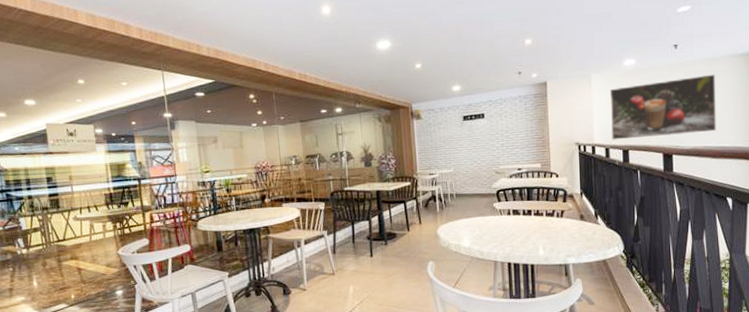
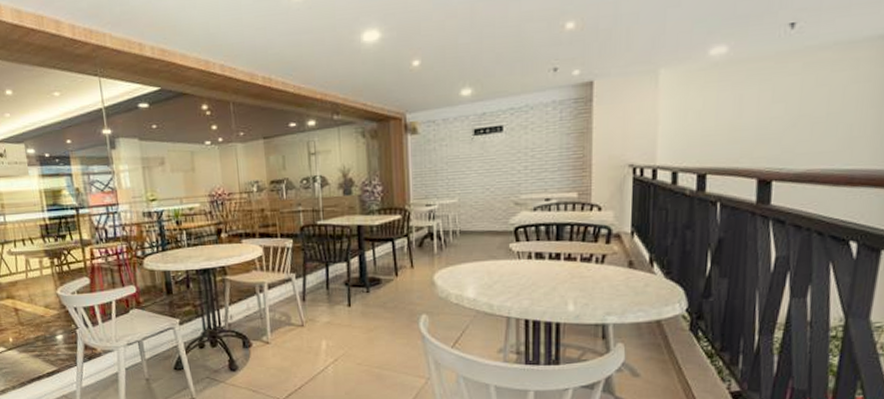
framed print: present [610,74,716,140] -> none [683,64,851,161]

